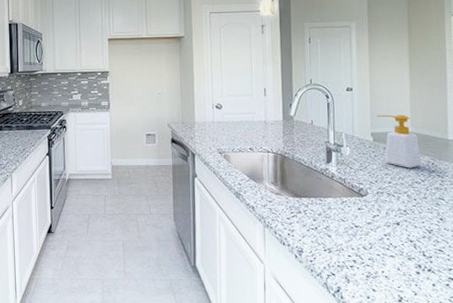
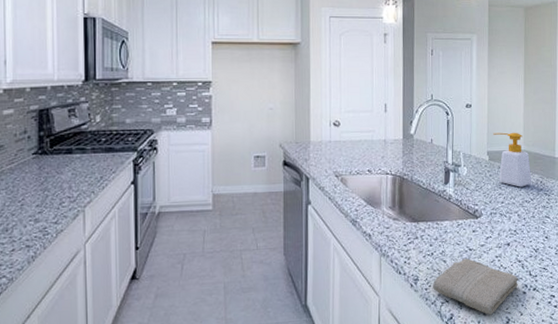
washcloth: none [318,235,410,292] -> present [433,258,518,315]

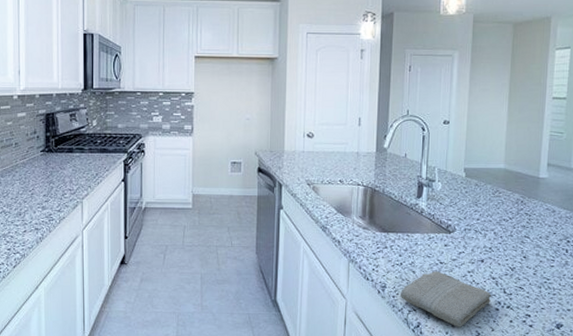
soap bottle: present [493,132,532,187] -> none [472,150,512,206]

